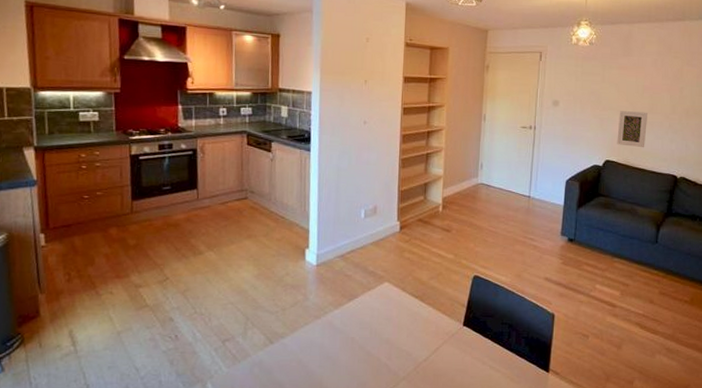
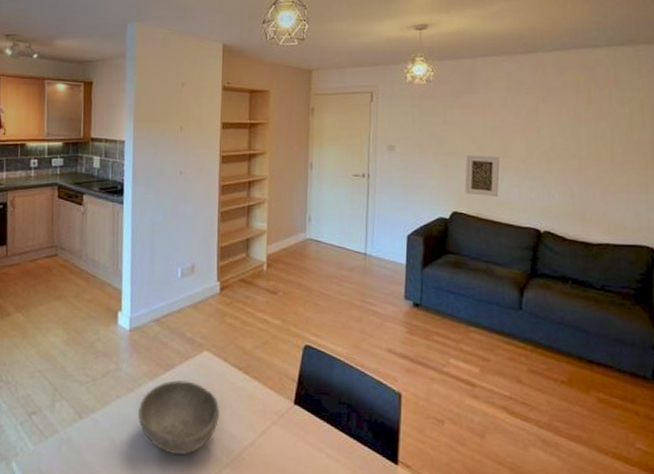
bowl: none [325,308,398,371] -> present [138,380,220,454]

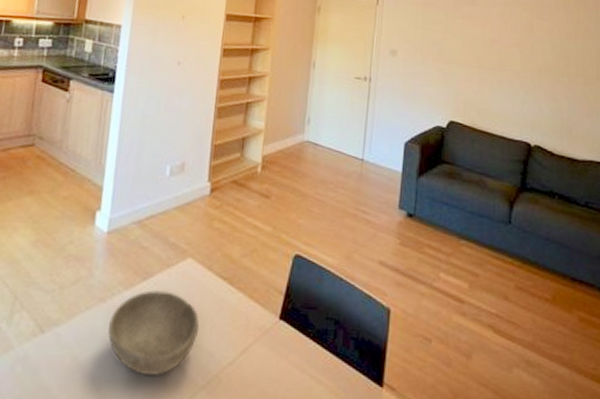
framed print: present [465,155,500,198] -> none [462,65,495,109]

